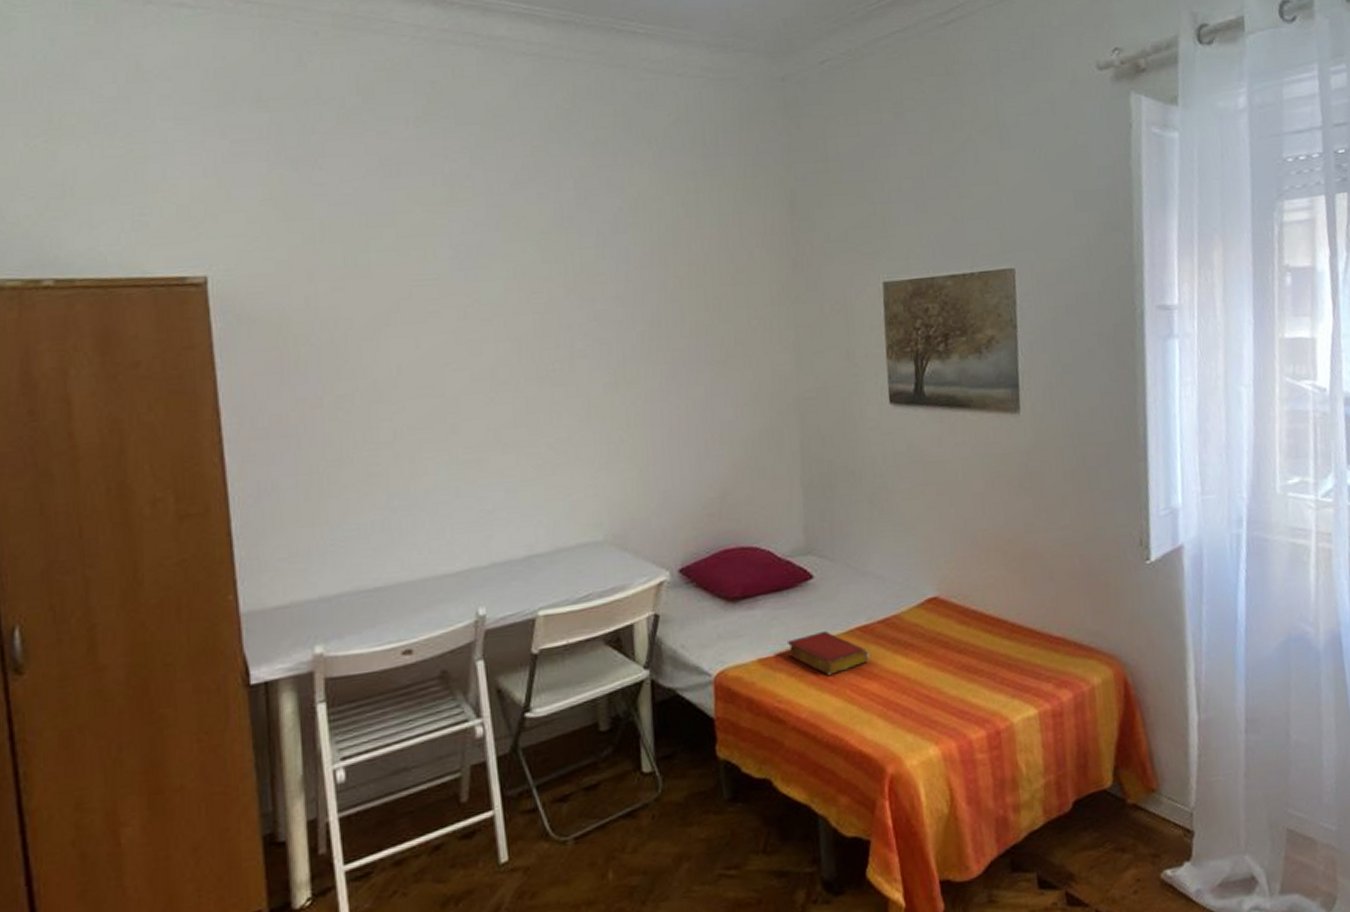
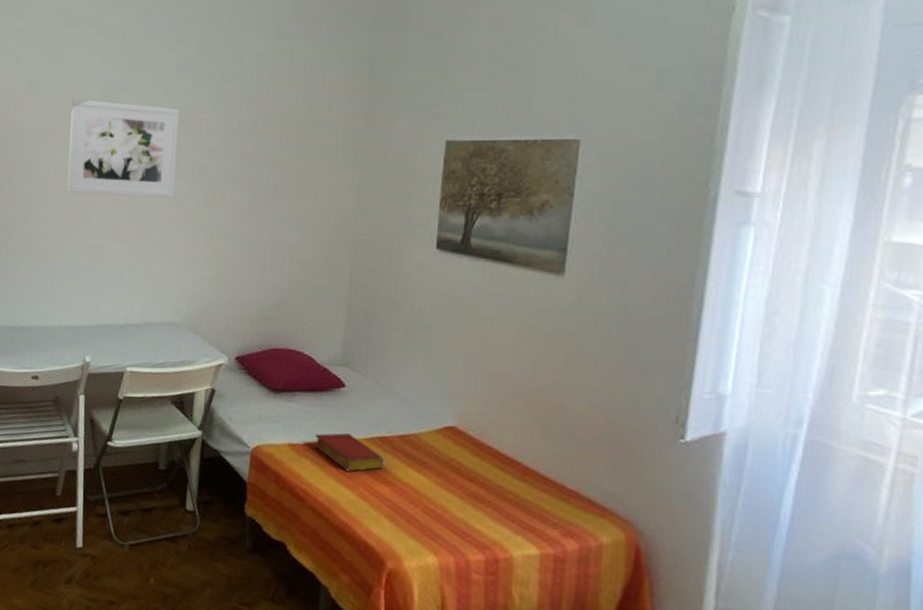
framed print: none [411,272,572,396] -> present [67,100,180,198]

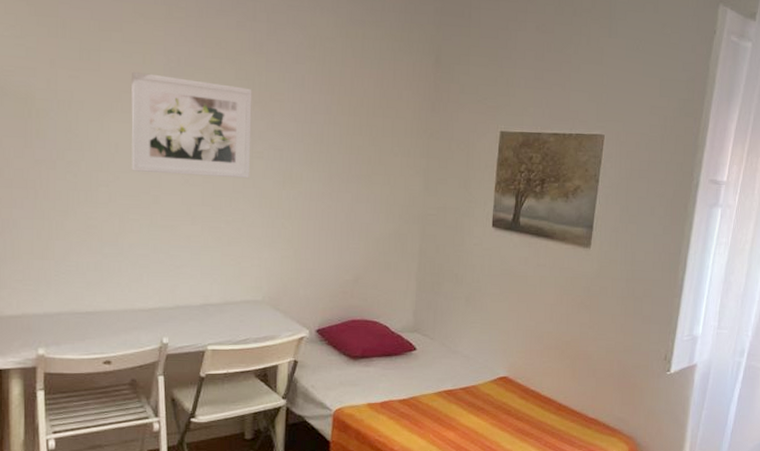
book: present [314,433,386,472] -> none [390,389,451,422]

